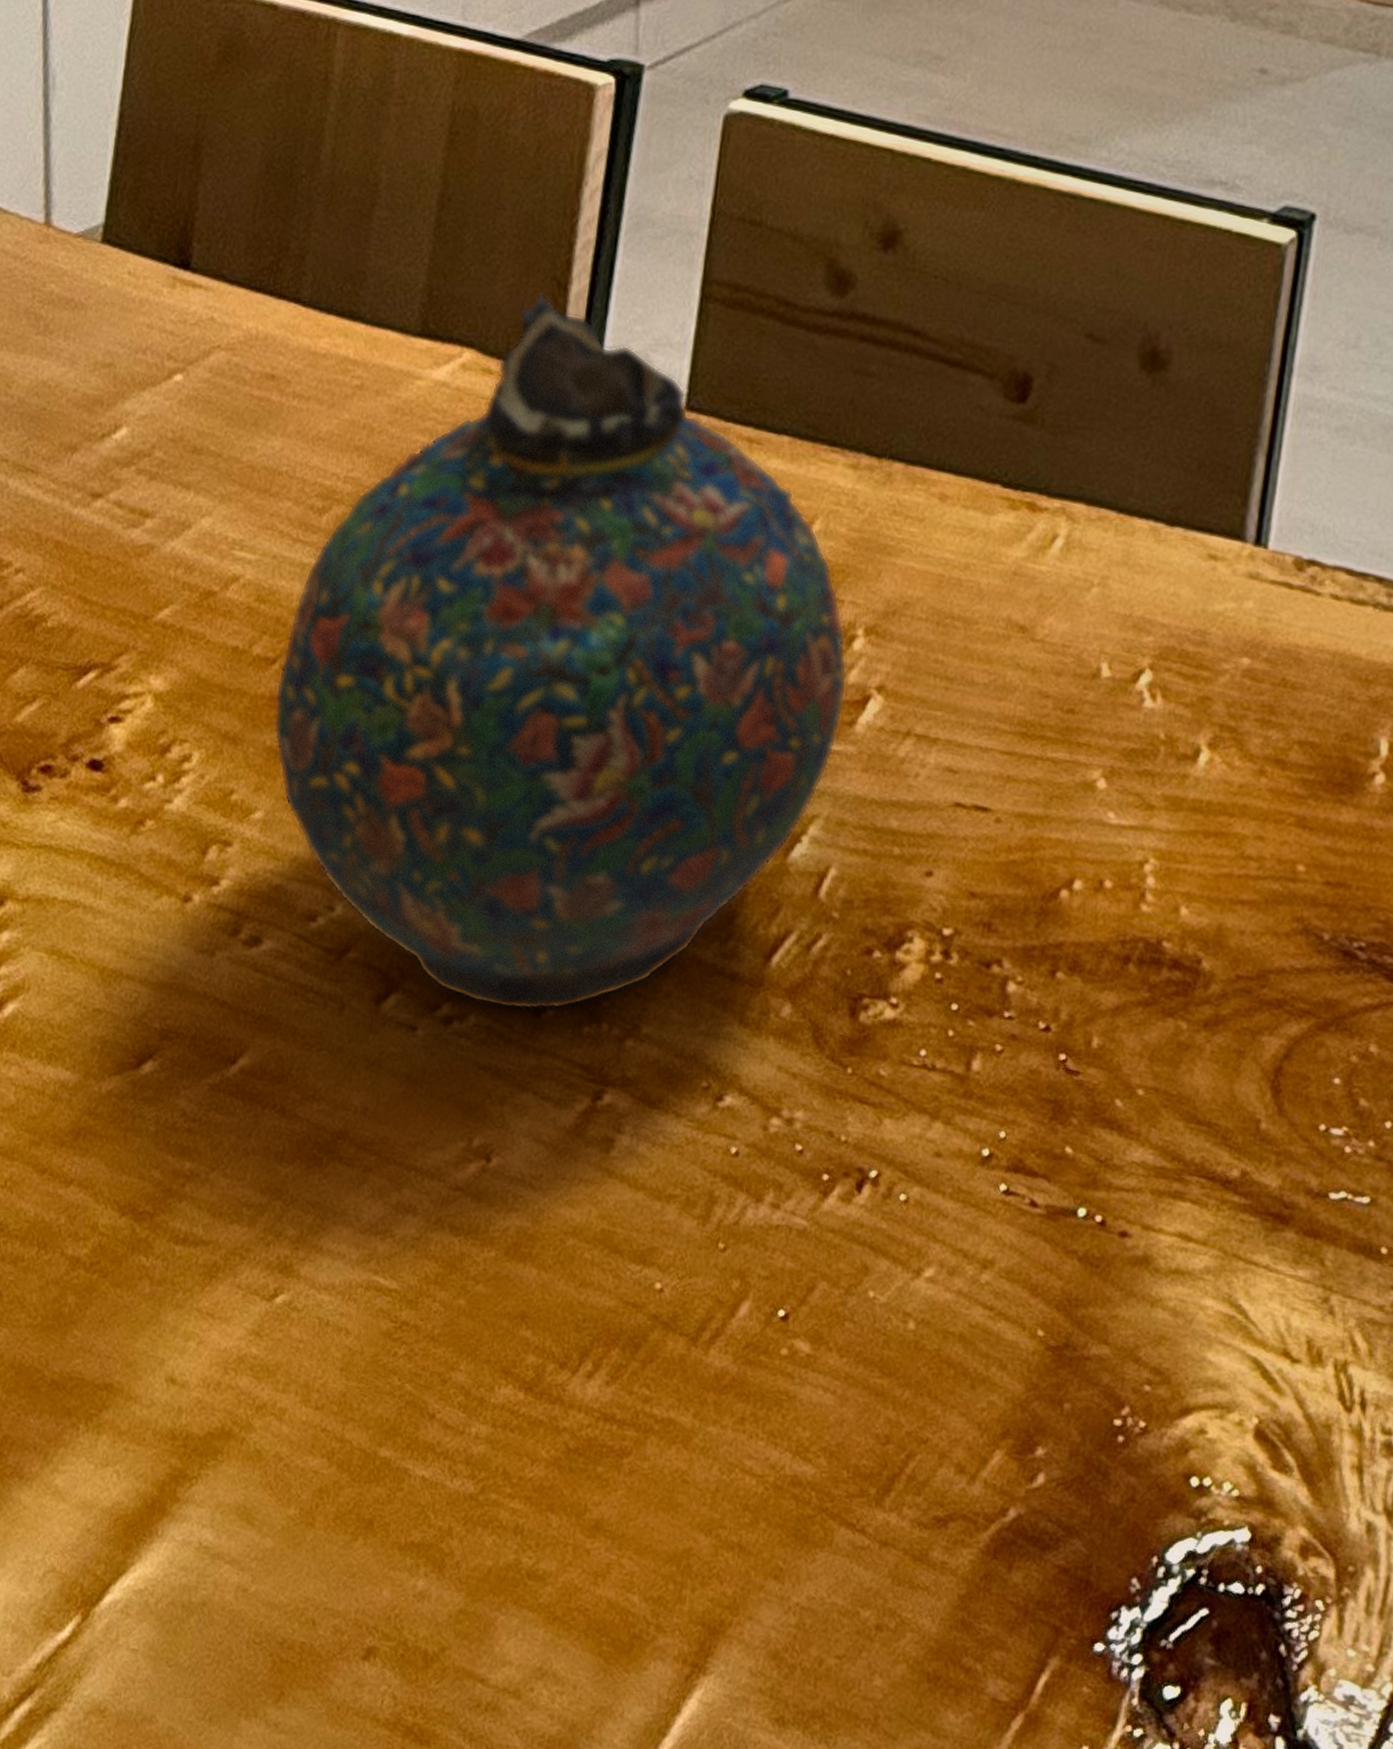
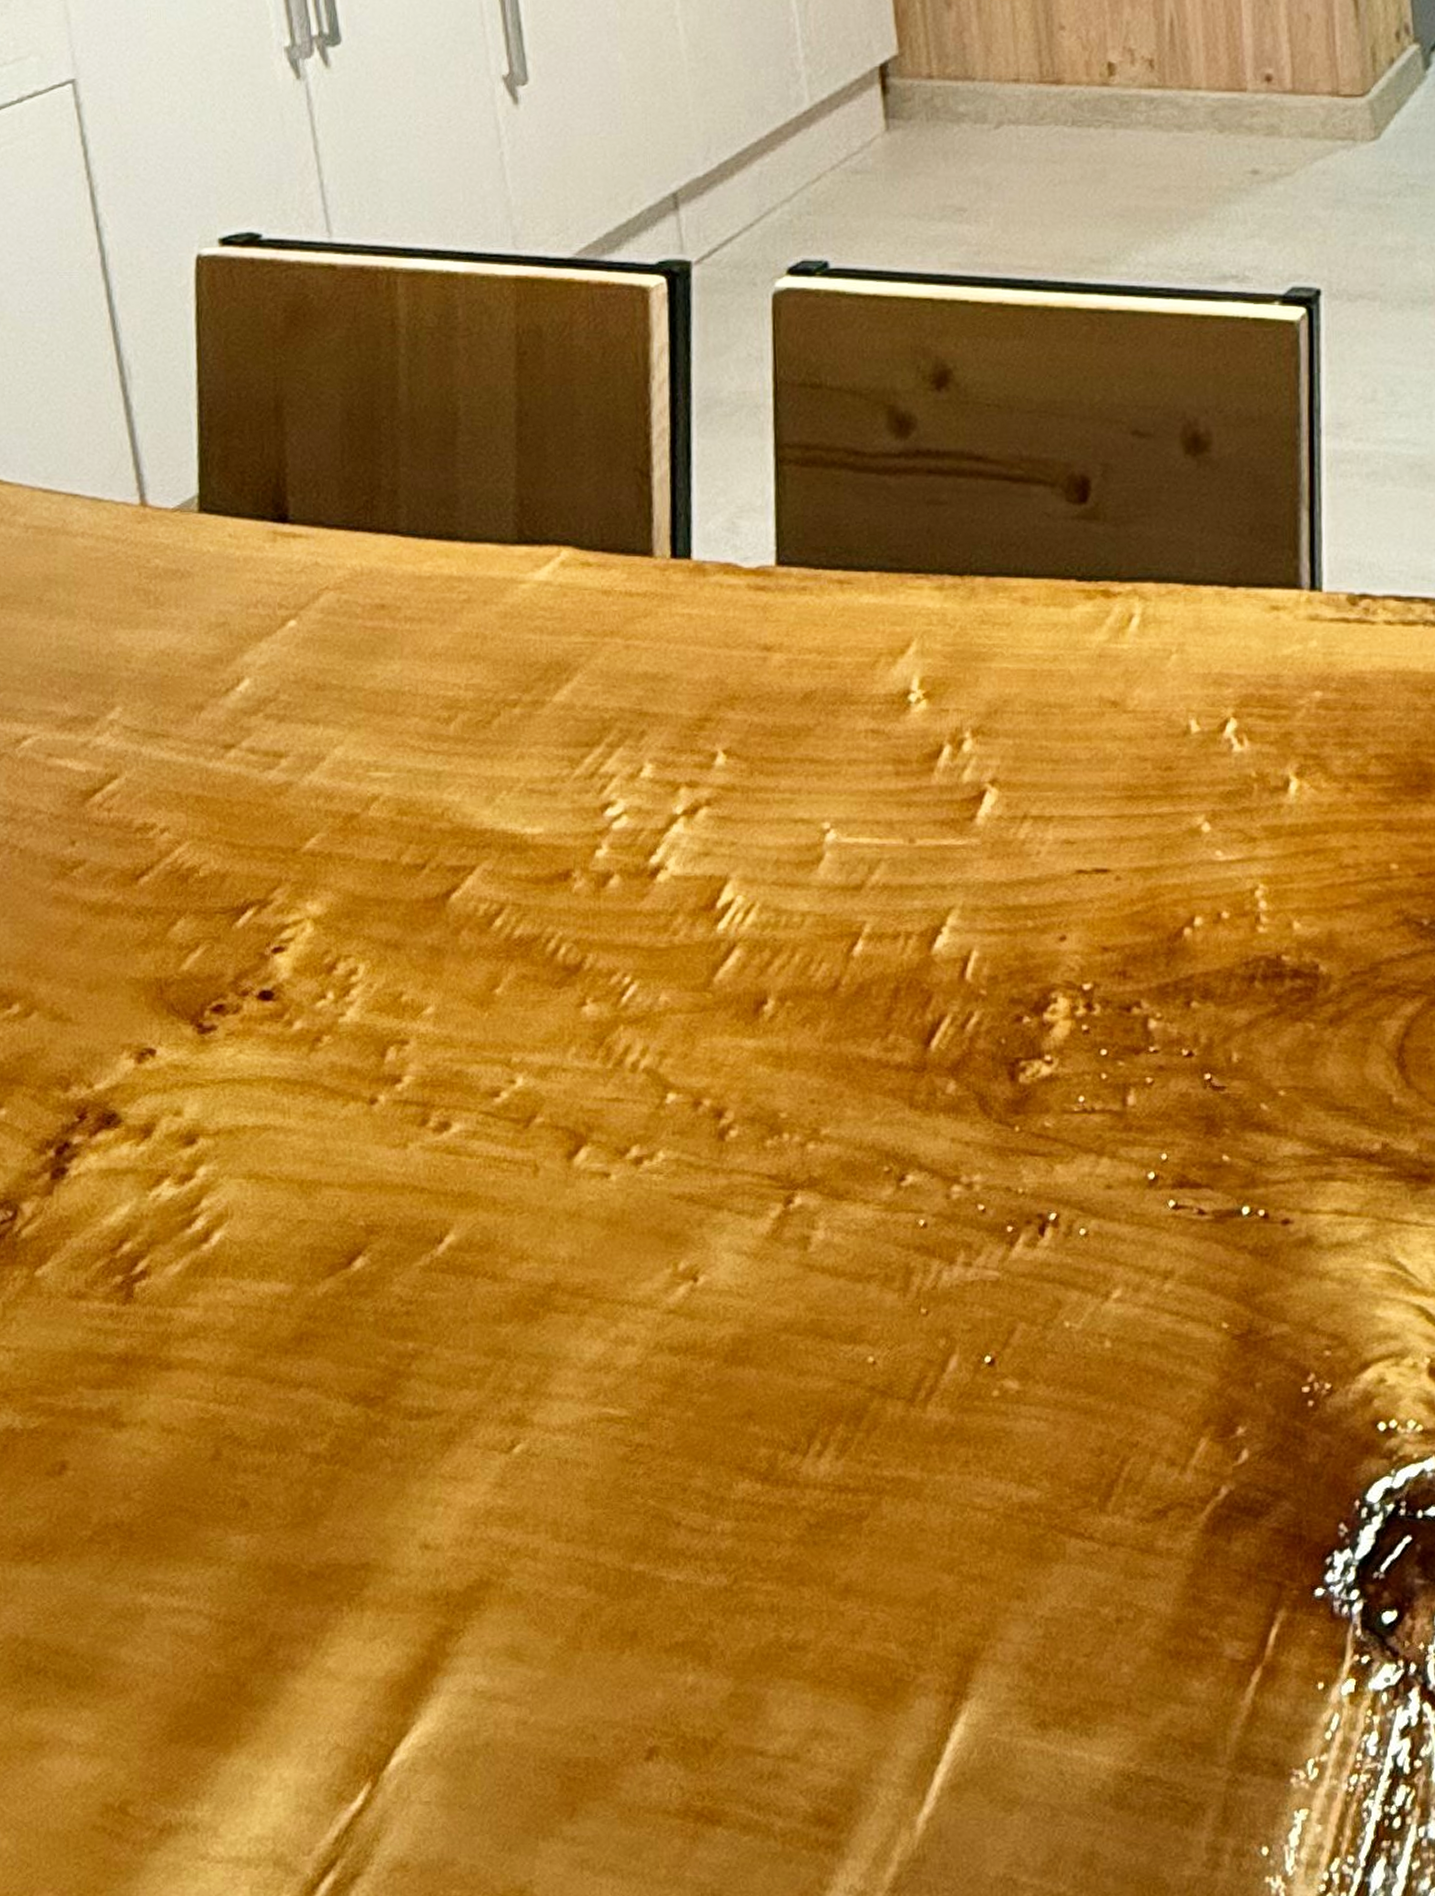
snuff bottle: present [273,293,848,1011] -> none [429,484,964,1139]

